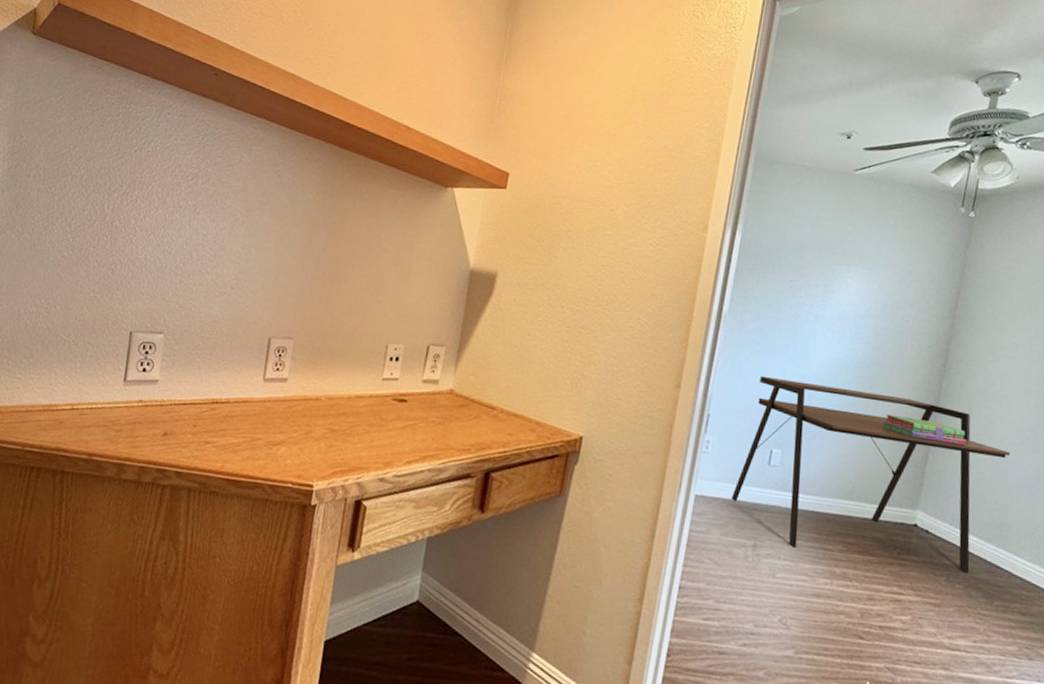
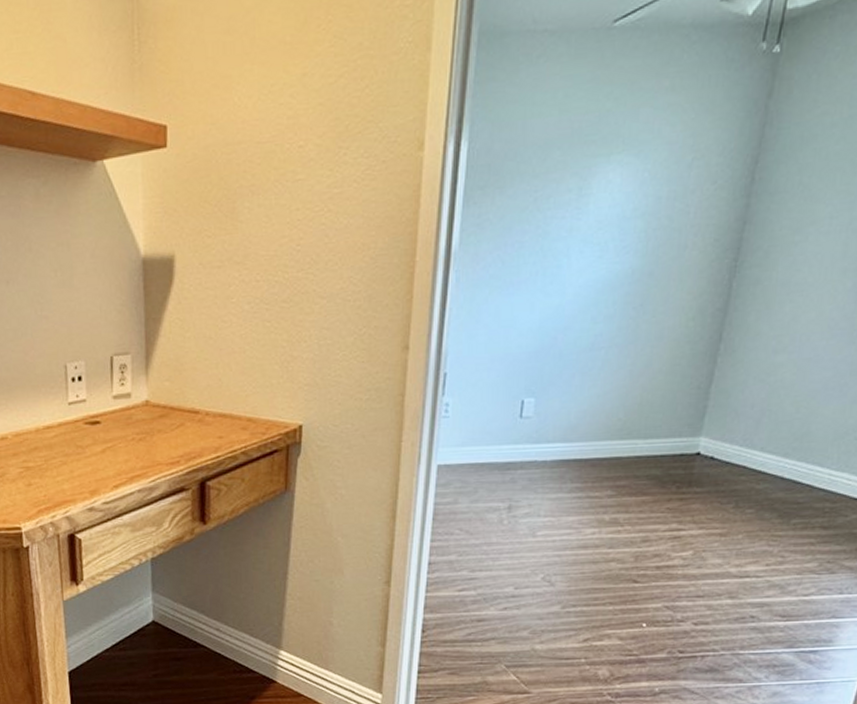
desk: present [731,375,1011,574] -> none [480,309,818,502]
stack of books: present [882,414,966,446] -> none [657,330,762,356]

